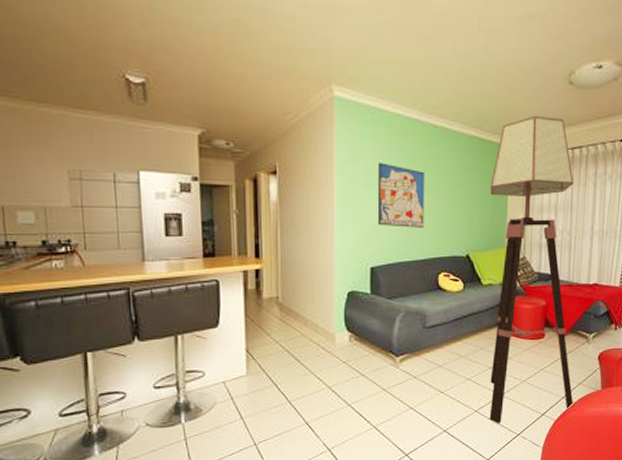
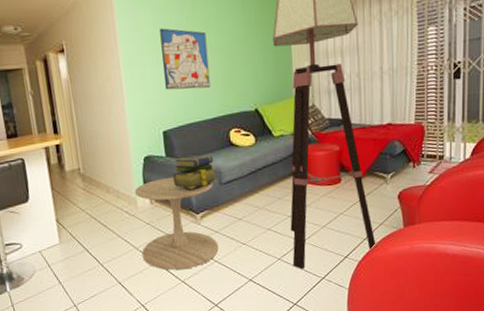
side table: none [333,315,416,414] -> present [134,177,219,270]
stack of books: none [376,296,421,330] -> present [173,155,217,189]

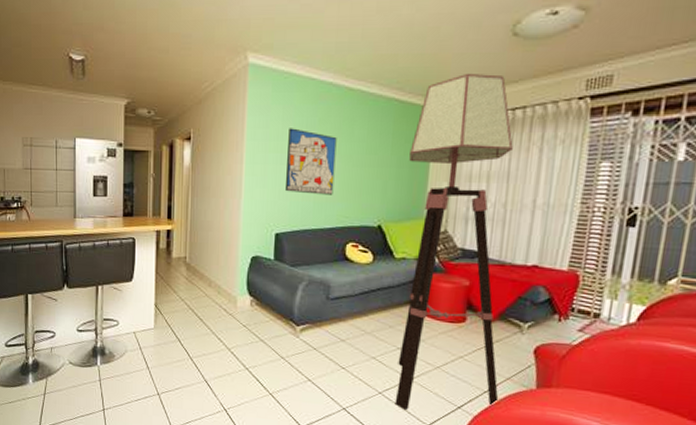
side table: present [134,177,219,270] -> none [233,281,319,382]
stack of books: present [173,155,217,189] -> none [278,263,325,299]

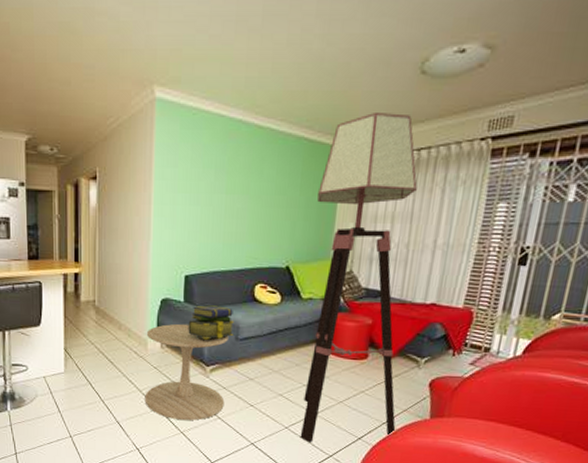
side table: none [233,281,319,382] -> present [144,323,229,420]
stack of books: none [278,263,325,299] -> present [188,305,234,340]
wall art: present [286,128,337,195] -> none [195,167,246,236]

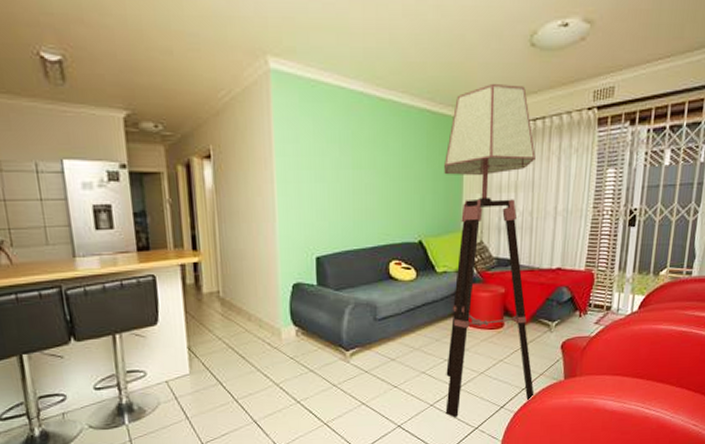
side table: present [144,323,229,420] -> none [279,308,368,411]
stack of books: present [188,305,234,340] -> none [323,286,371,323]

